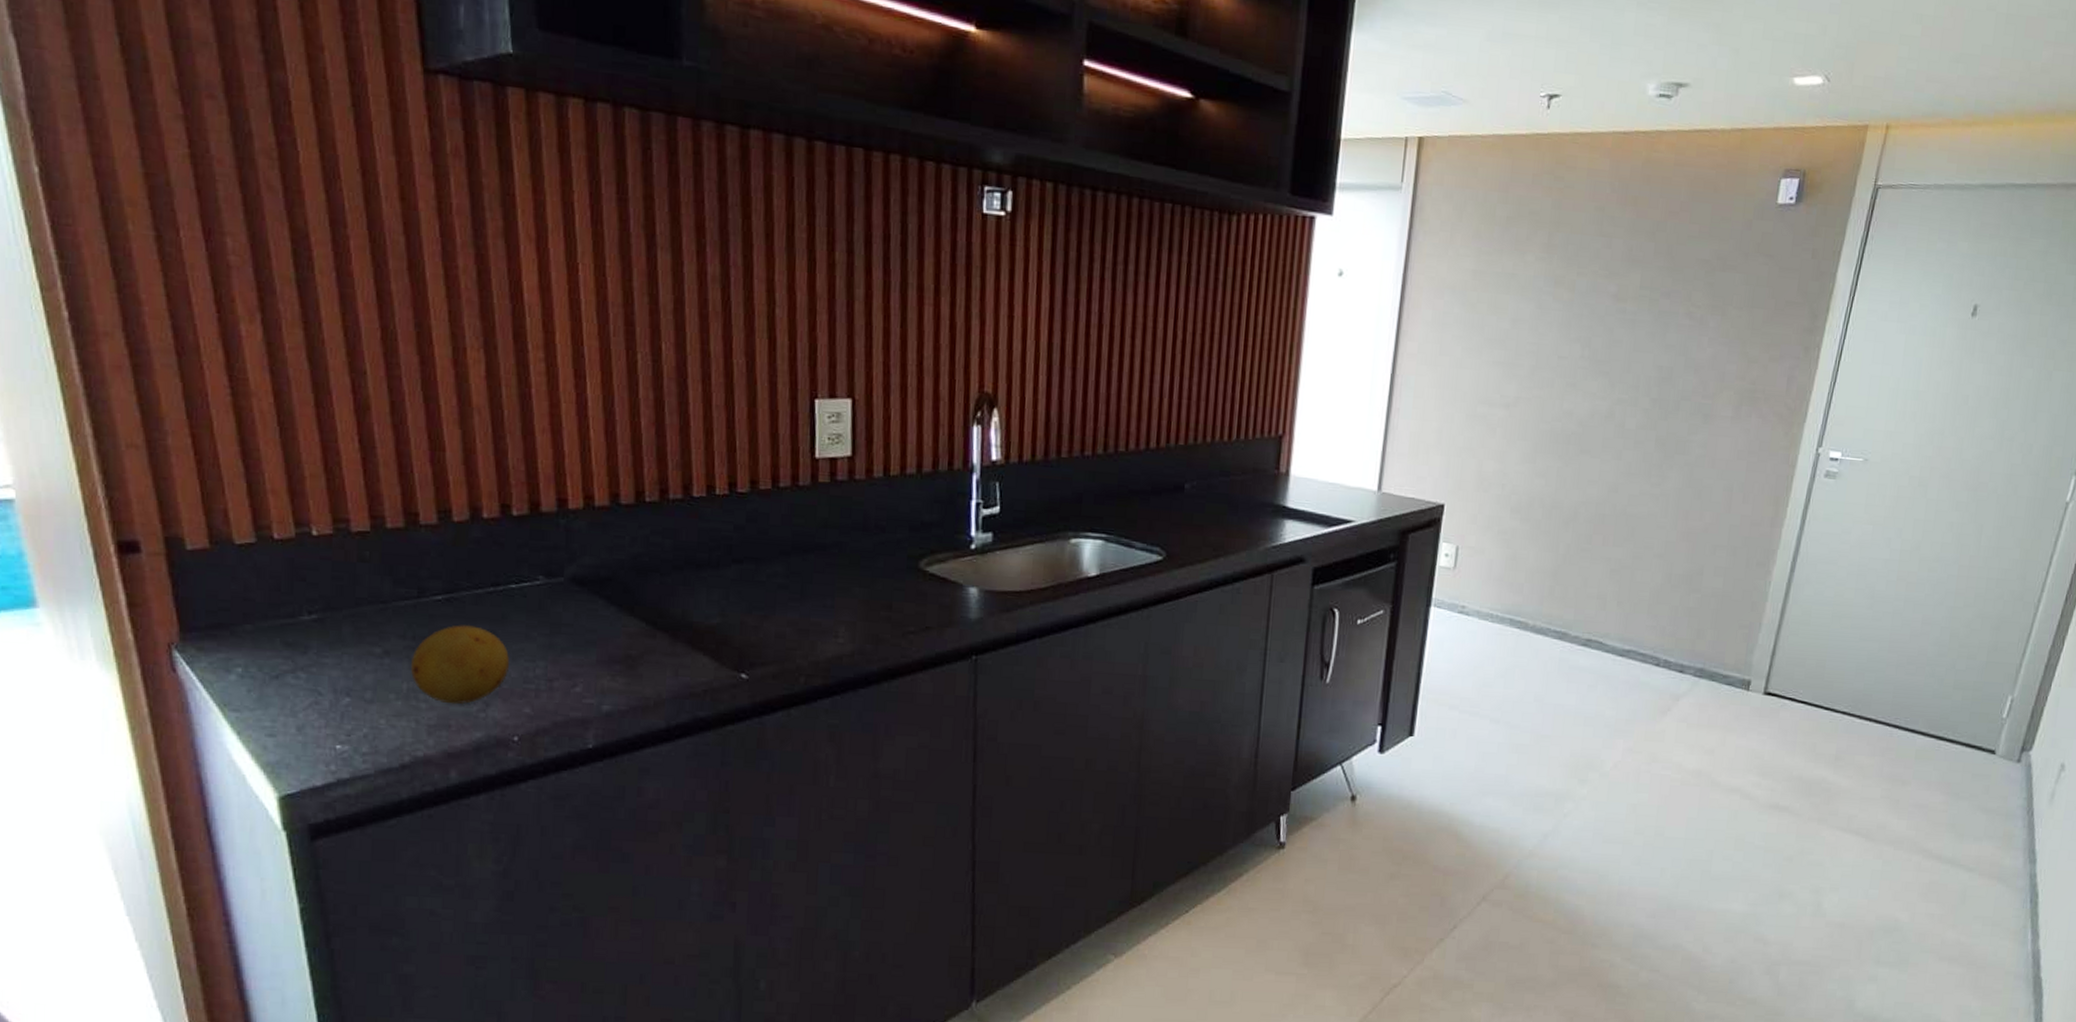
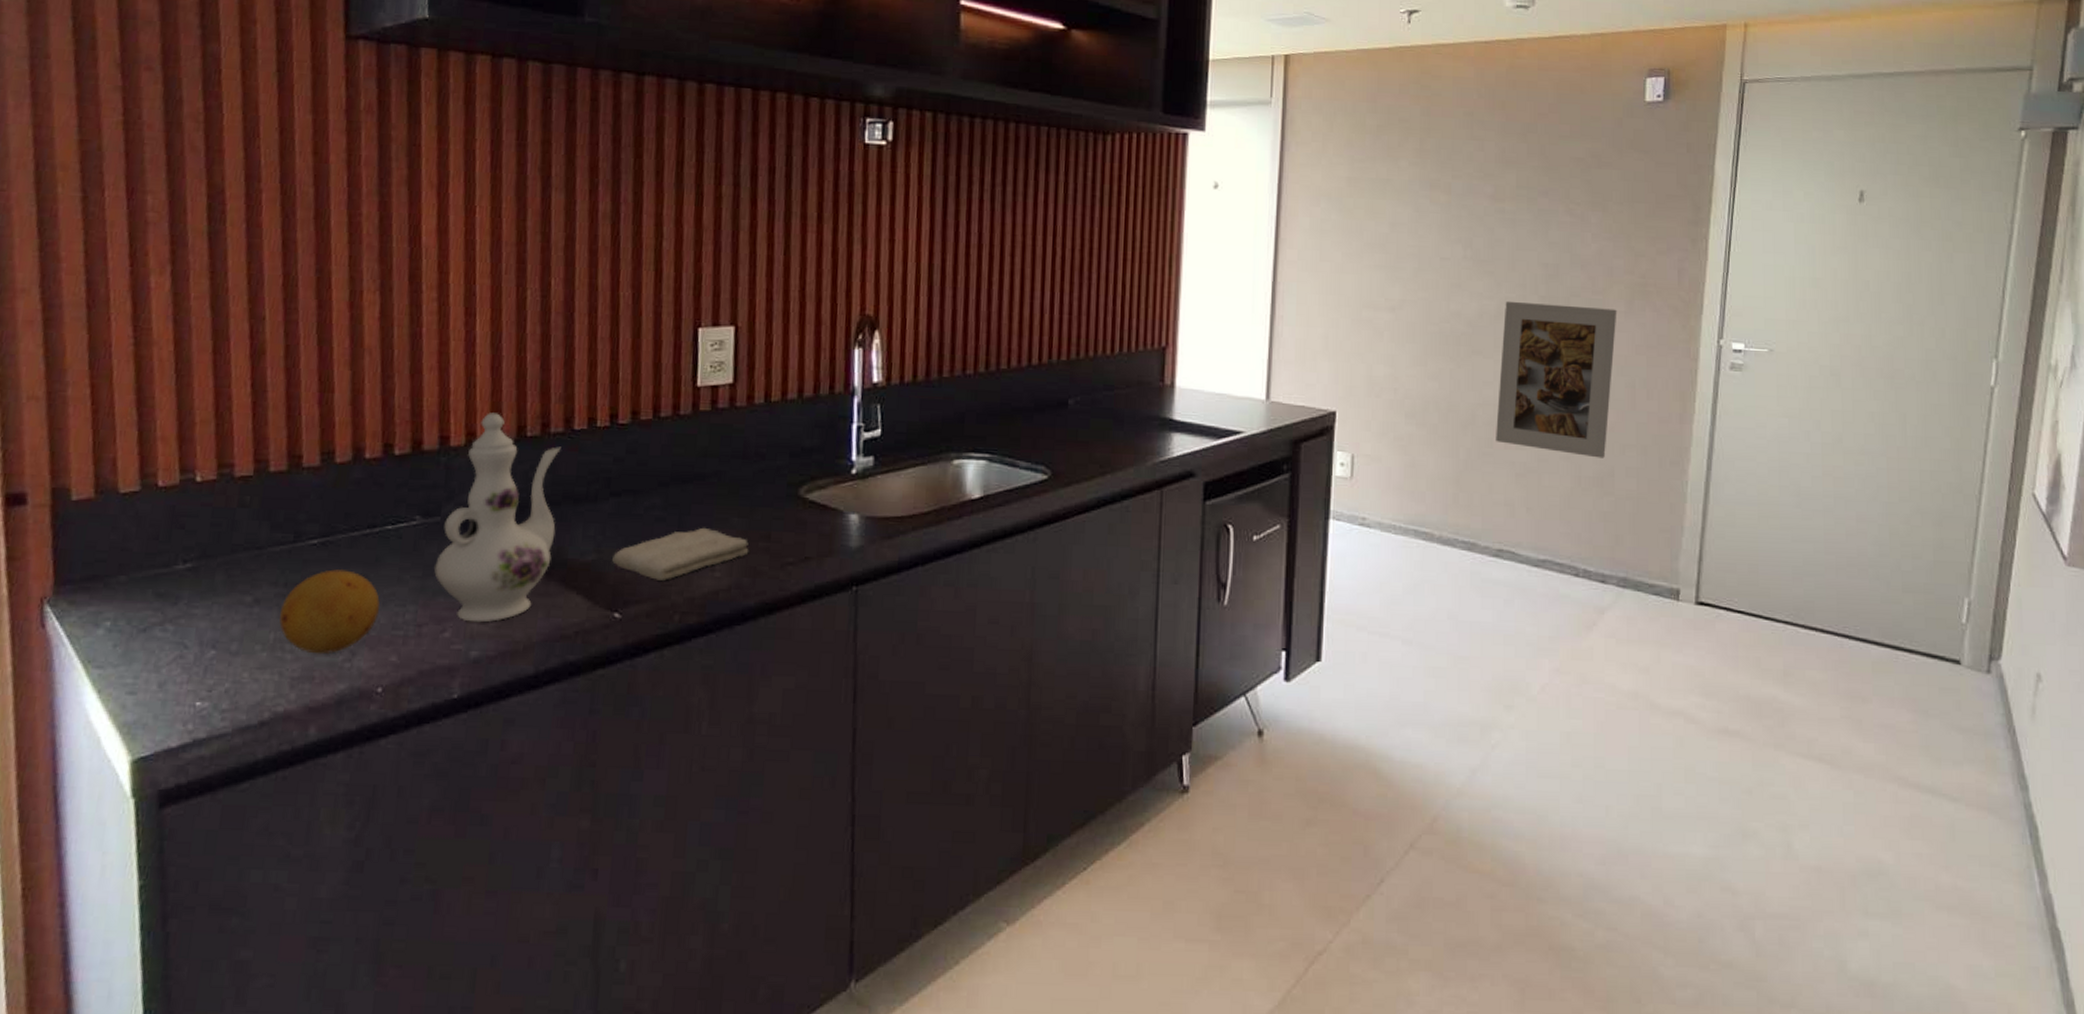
ewer: none [561,477,681,679] -> present [434,413,561,623]
washcloth: none [737,595,871,645] -> present [612,527,749,581]
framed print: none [1595,402,1725,558] -> present [1496,301,1617,458]

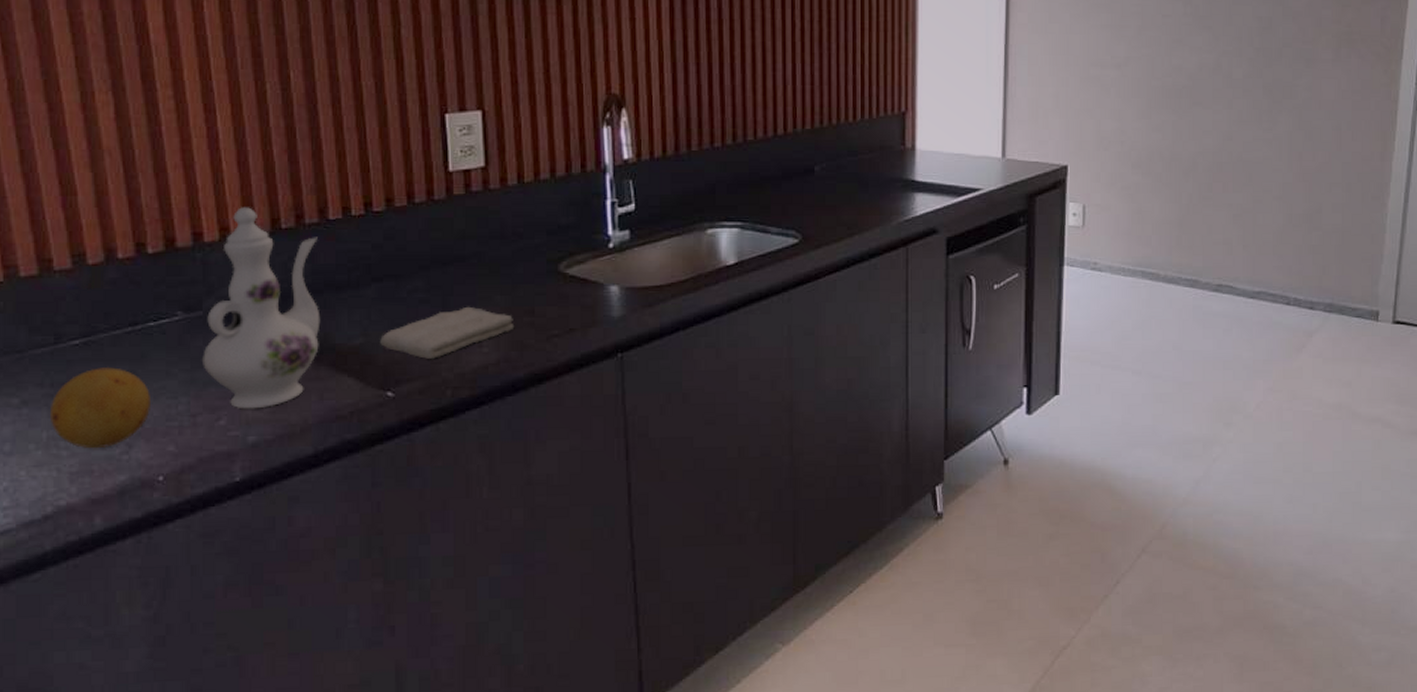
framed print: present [1496,301,1617,458] -> none [1215,53,1326,197]

